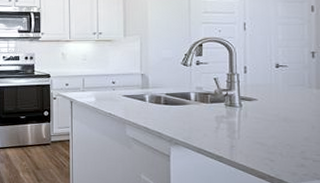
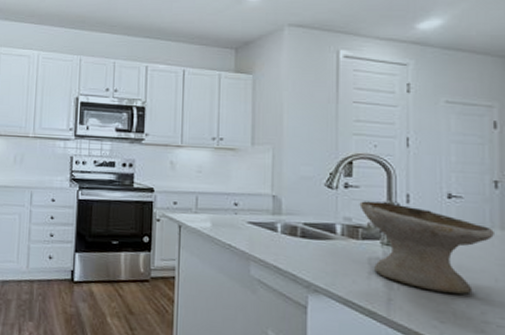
bowl: none [208,74,311,139] -> present [359,201,494,294]

